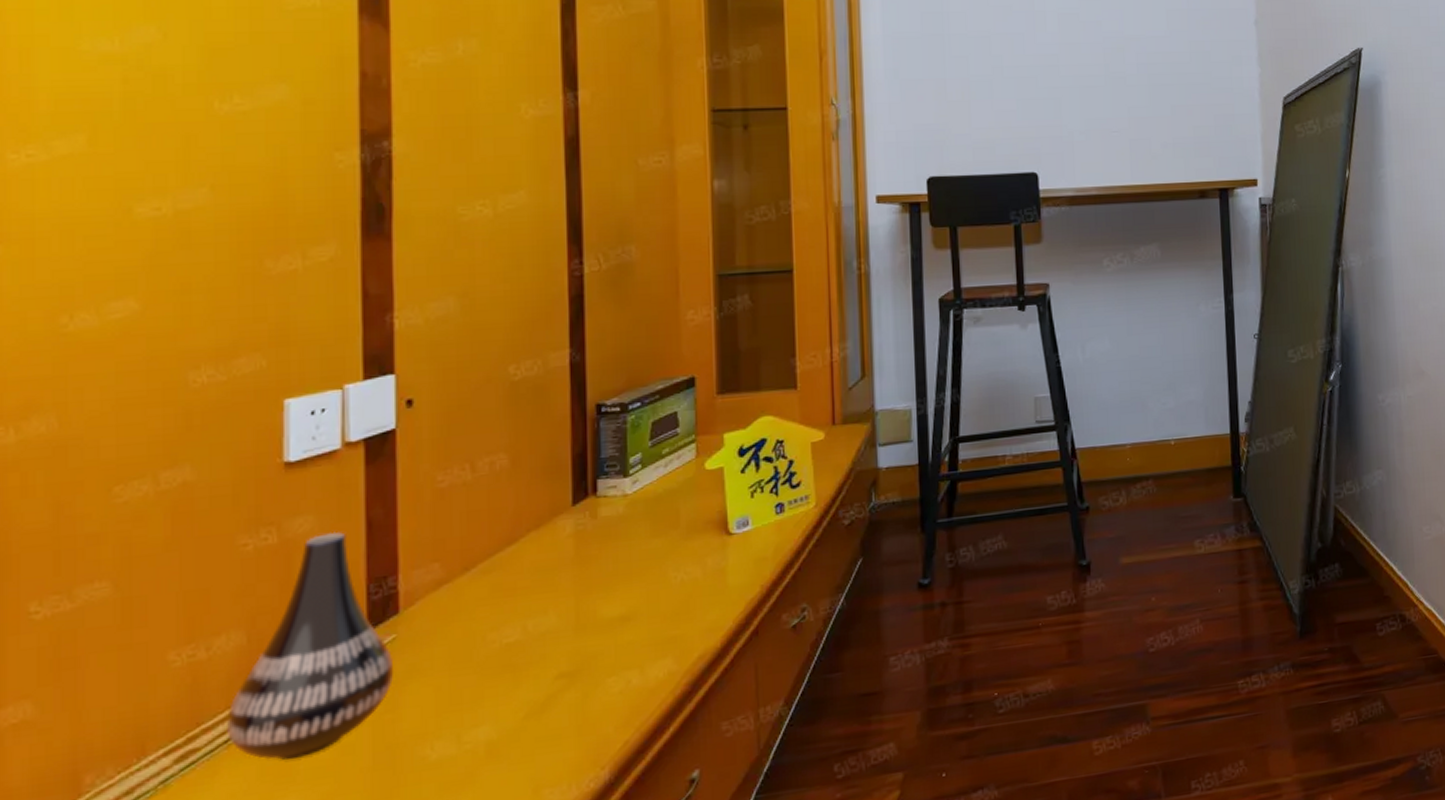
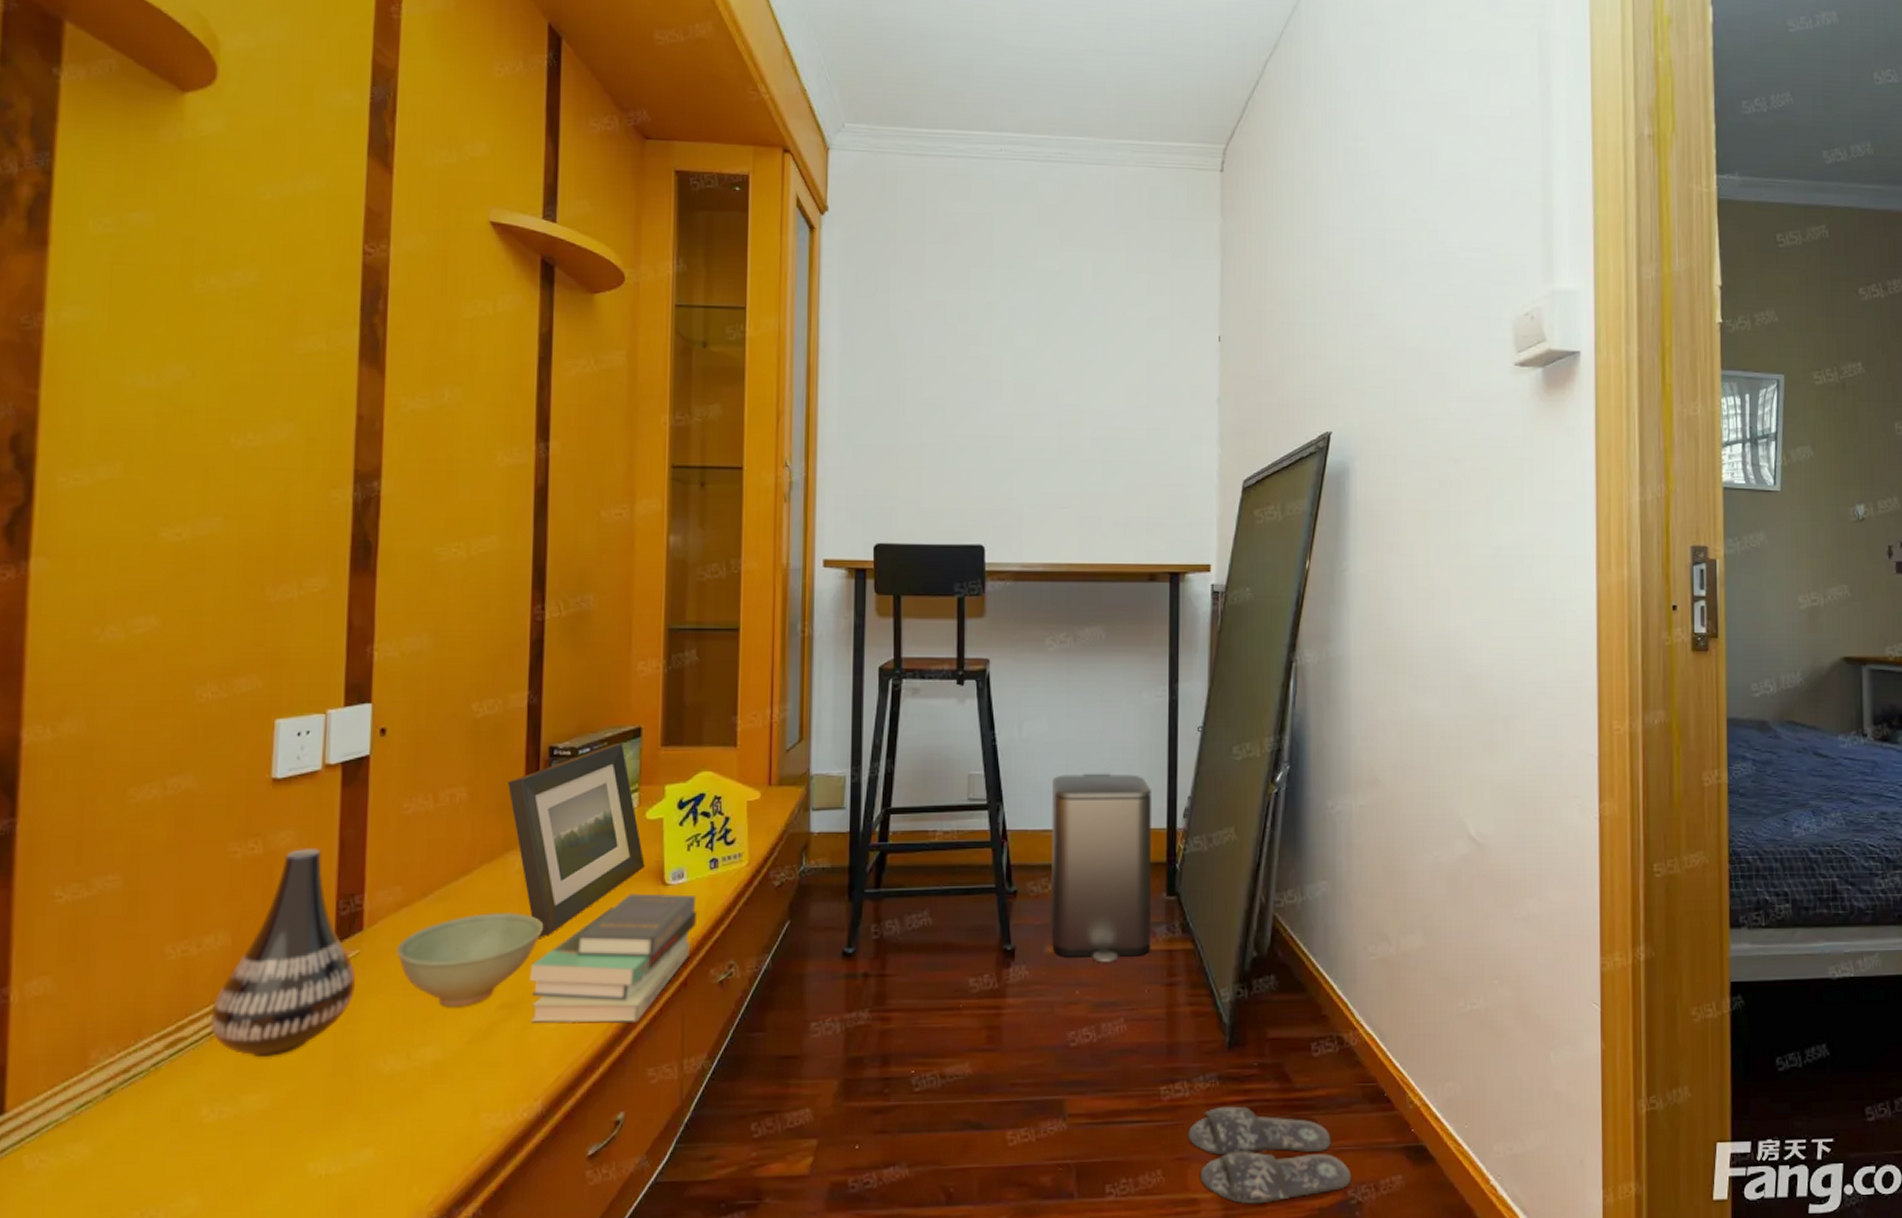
bowl: none [439,578,601,684] -> present [397,911,544,1008]
picture frame: none [553,394,707,602] -> present [508,742,645,938]
books: none [589,542,766,689] -> present [530,893,698,1023]
pedal bin: none [1118,384,1222,569] -> present [1050,773,1153,963]
slippers: none [1267,690,1420,783] -> present [1188,1106,1352,1204]

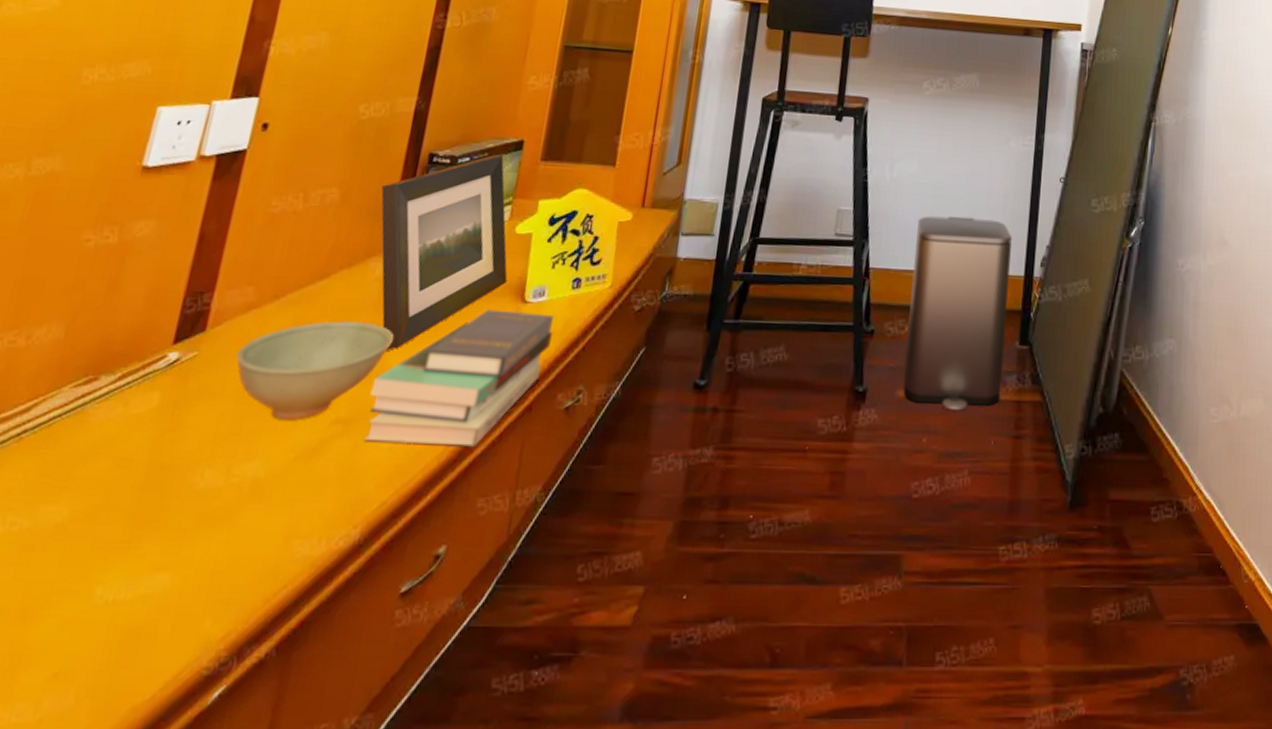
vase: present [210,847,356,1057] -> none [21,240,189,463]
slippers: present [1188,1106,1352,1204] -> none [1023,571,1184,681]

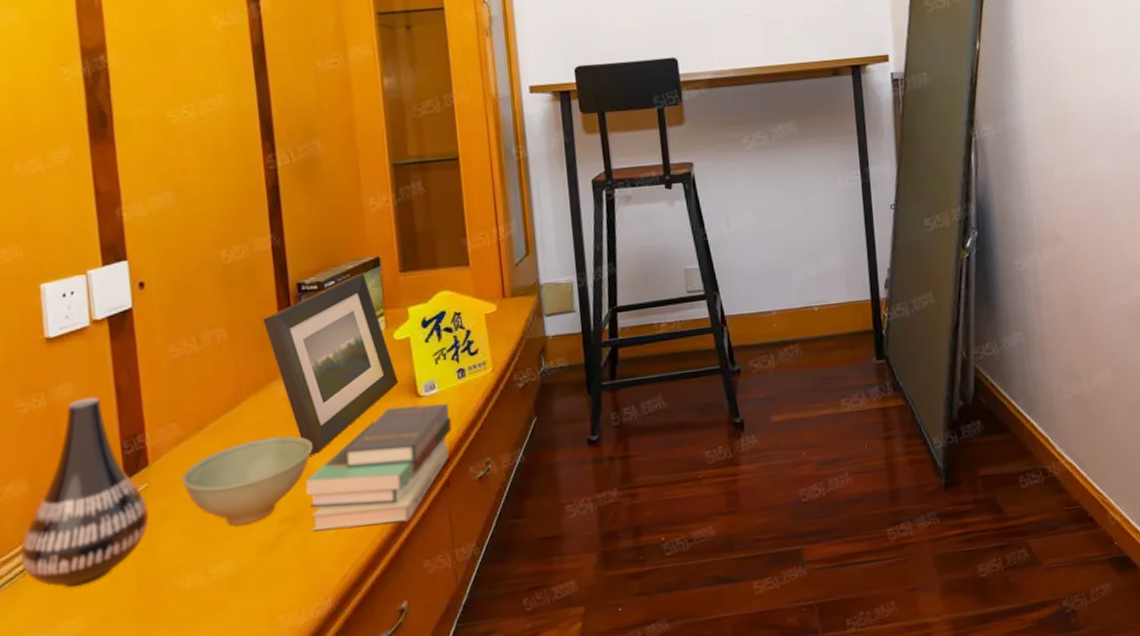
vase: none [21,240,189,463] -> present [20,396,149,587]
pedal bin: present [903,216,1013,411] -> none [762,254,867,426]

